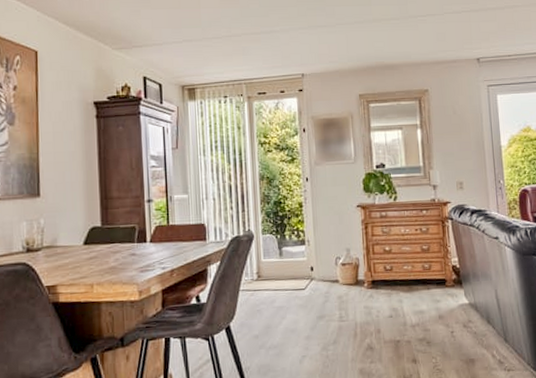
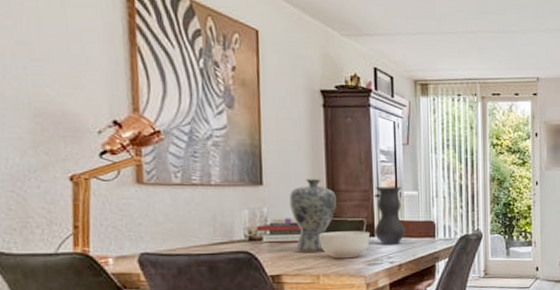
books: none [34,226,76,254] -> present [257,217,301,244]
vase: none [64,188,109,263] -> present [288,179,336,254]
bowl: none [92,237,142,267] -> present [318,231,370,259]
vase: none [145,191,177,251] -> present [374,187,406,245]

